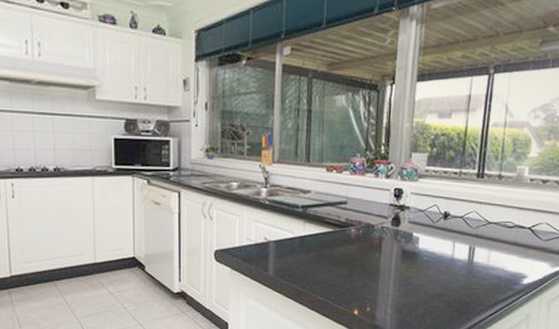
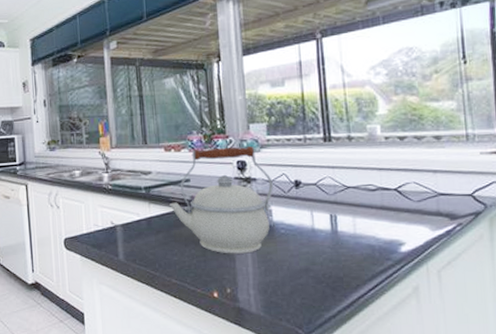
kettle: none [324,172,425,277] -> present [170,145,273,254]

